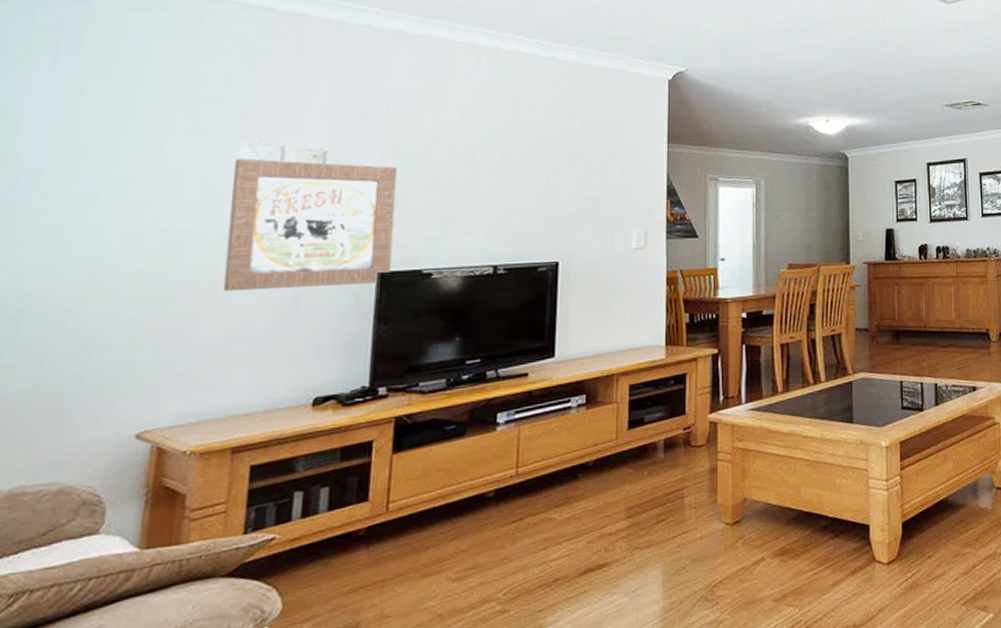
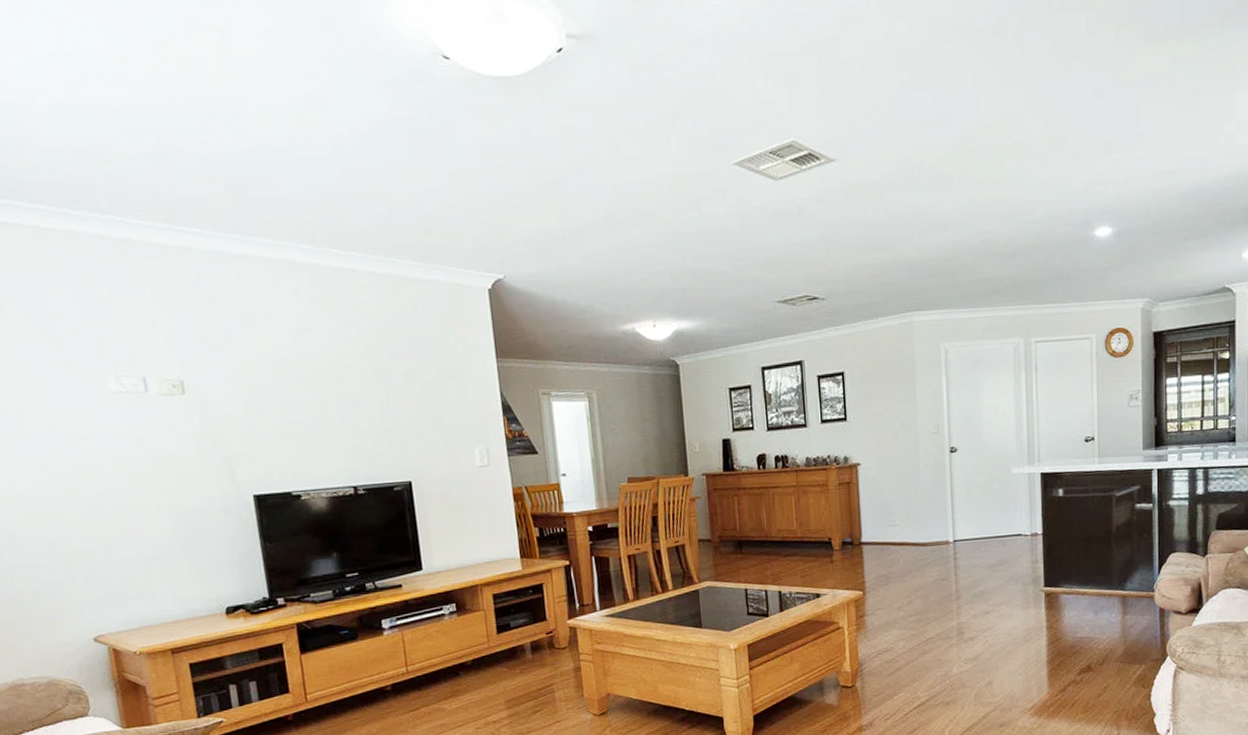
wall art: present [223,159,397,292] -> none [106,391,265,516]

